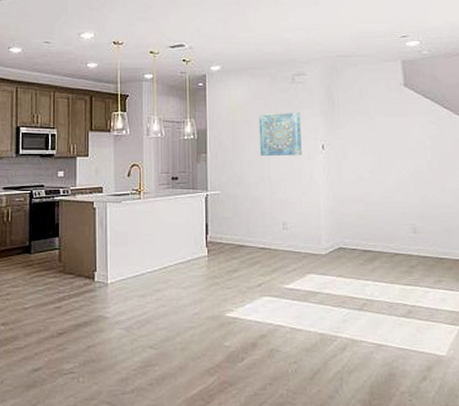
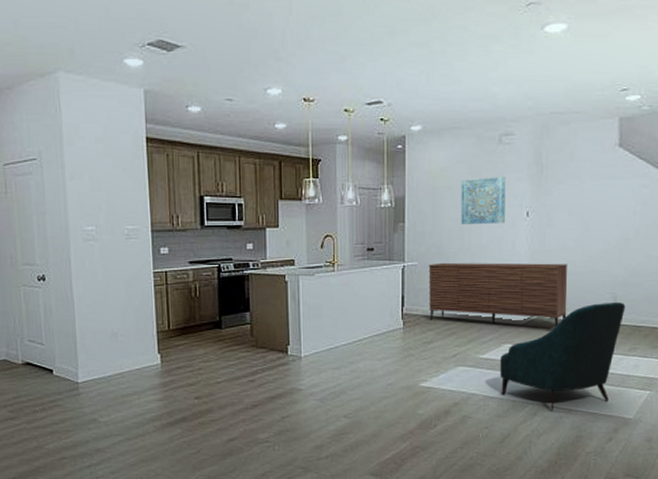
sideboard: none [230,192,368,258] -> present [428,262,568,327]
armchair: none [305,234,426,346] -> present [500,302,626,411]

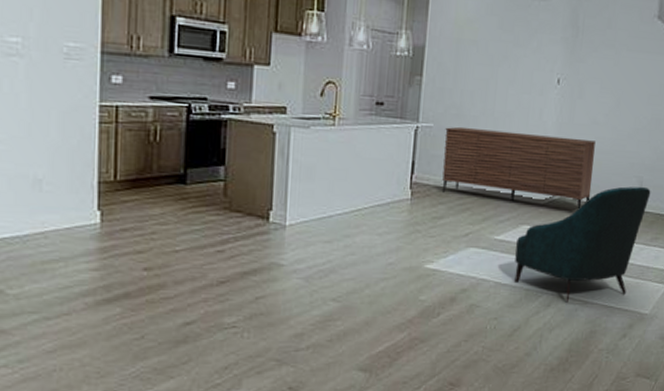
wall art: present [461,177,506,224] -> none [485,34,539,89]

